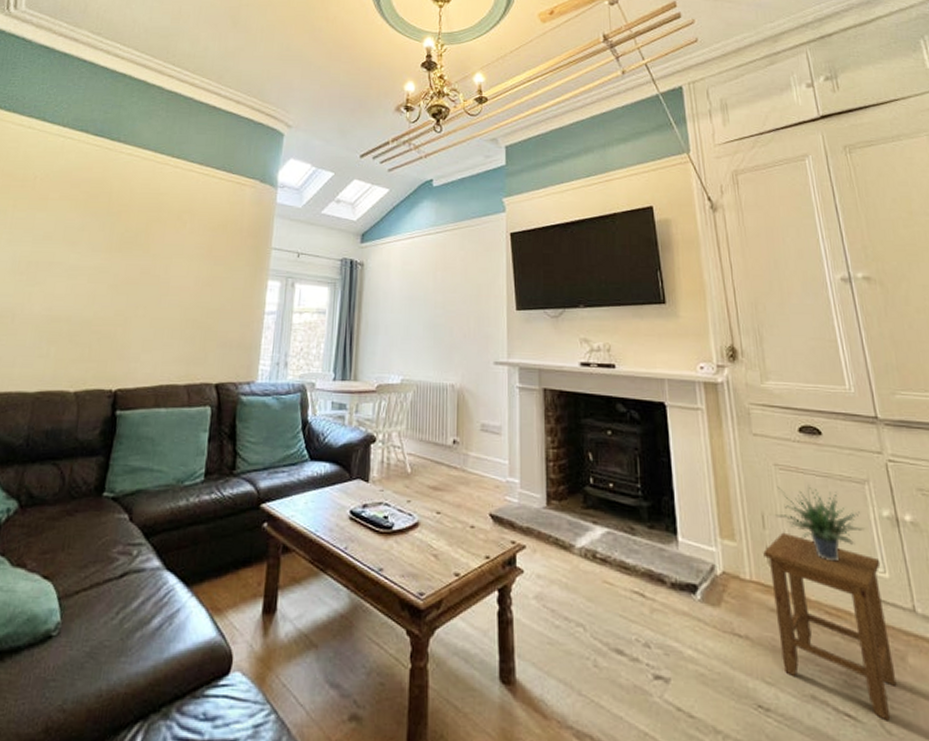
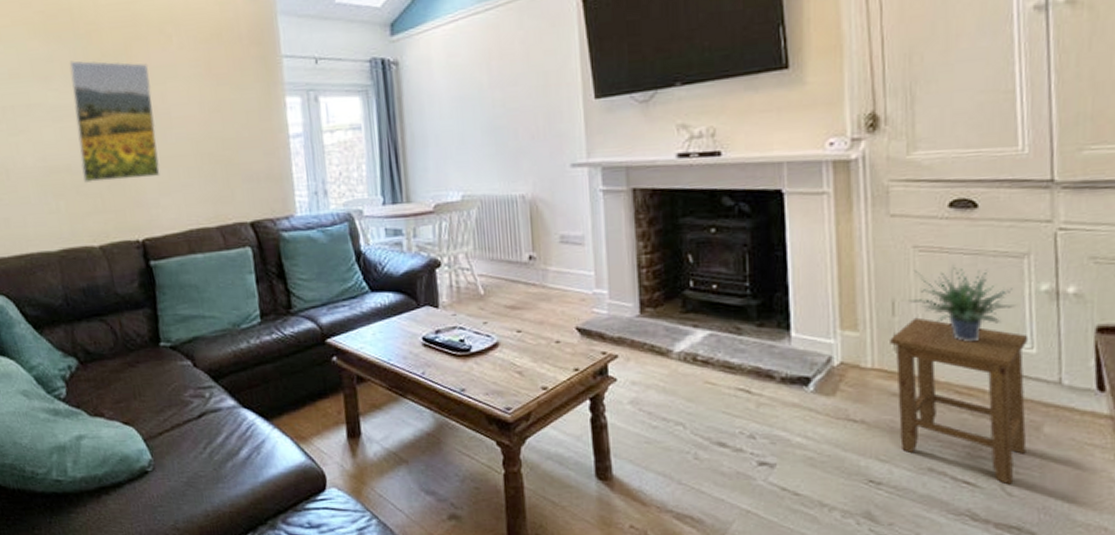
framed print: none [78,232,162,335] -> present [69,60,160,184]

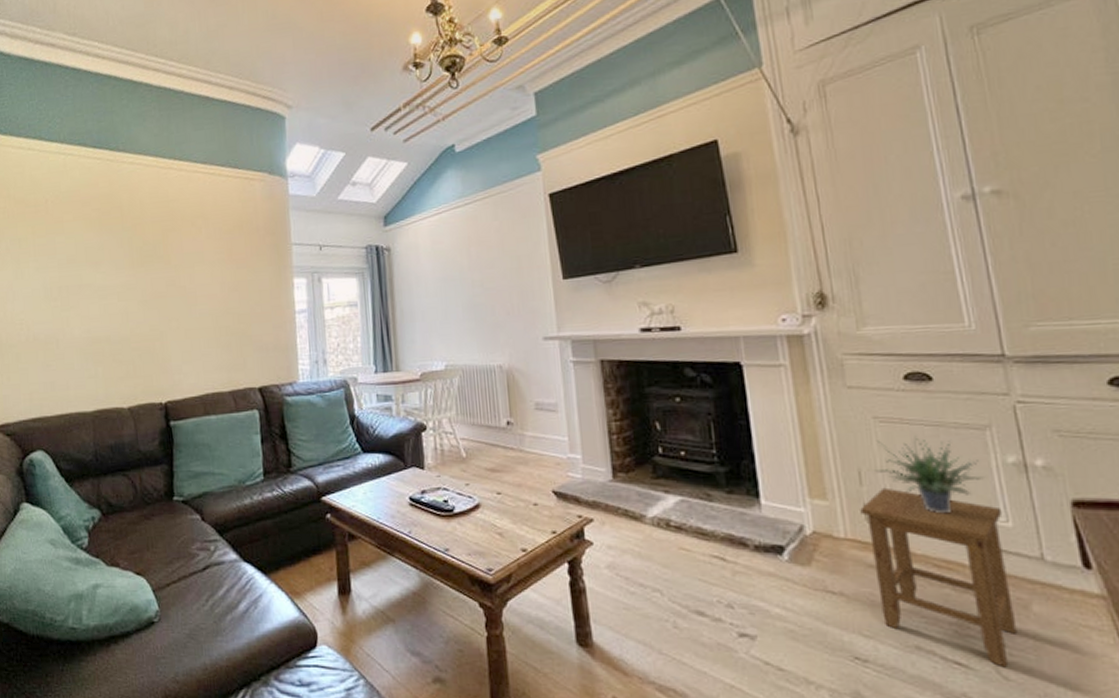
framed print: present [69,60,160,184] -> none [116,248,184,353]

